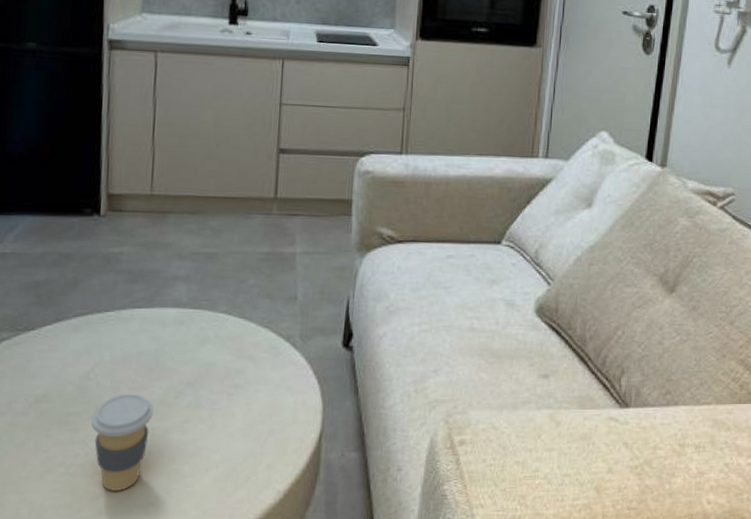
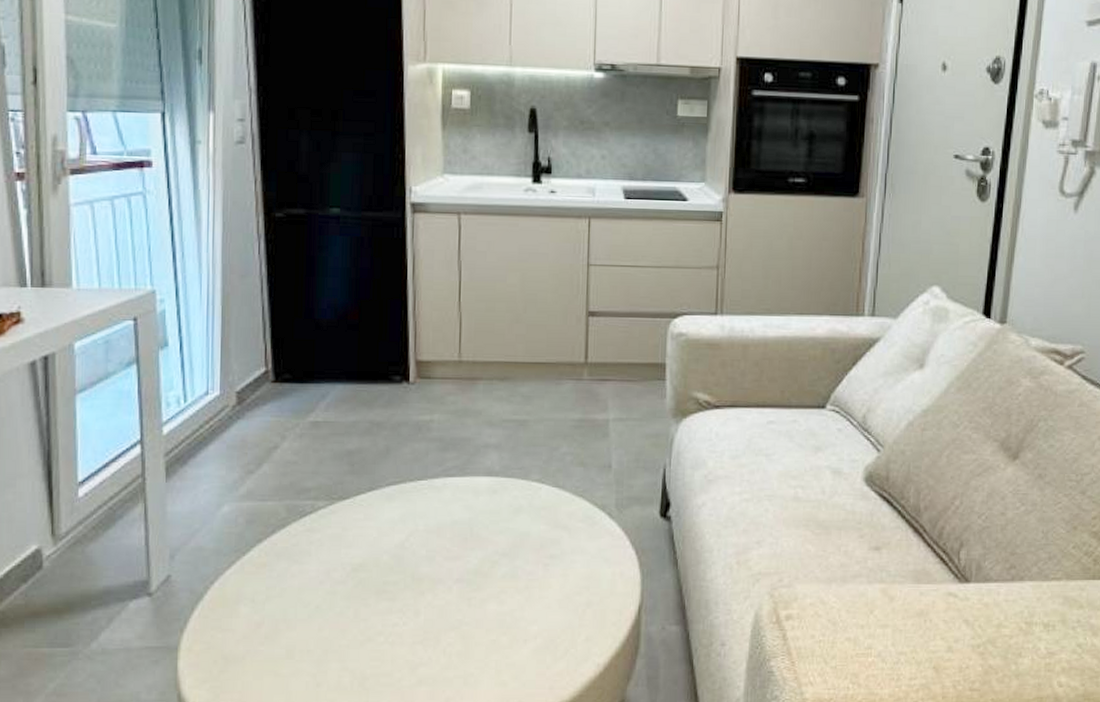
coffee cup: present [90,393,154,491] -> none [407,563,469,661]

